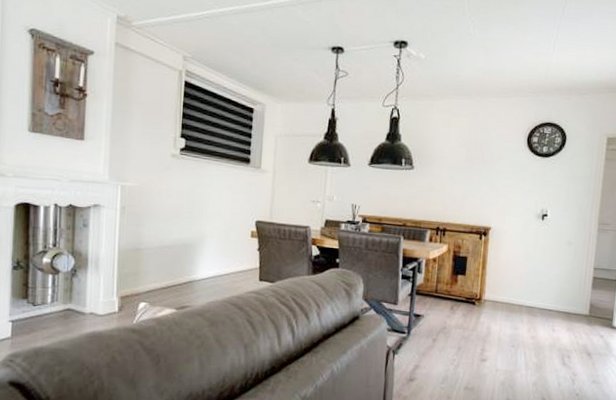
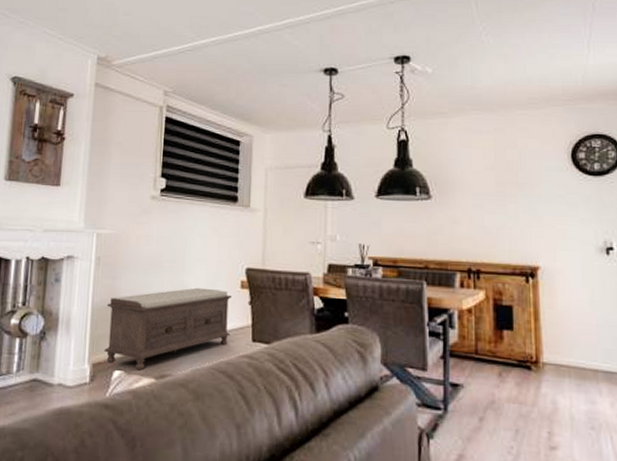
bench: none [131,235,243,303] -> present [104,287,231,371]

